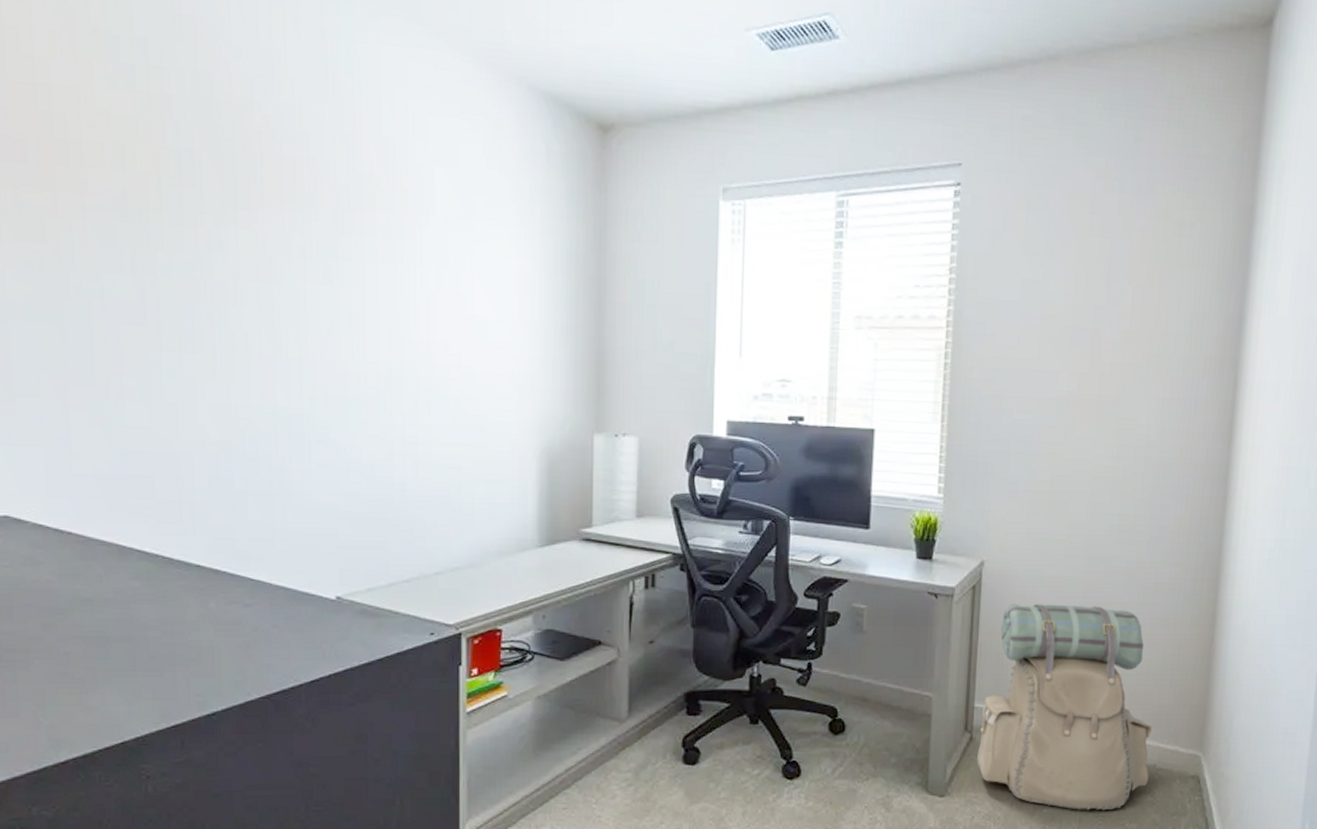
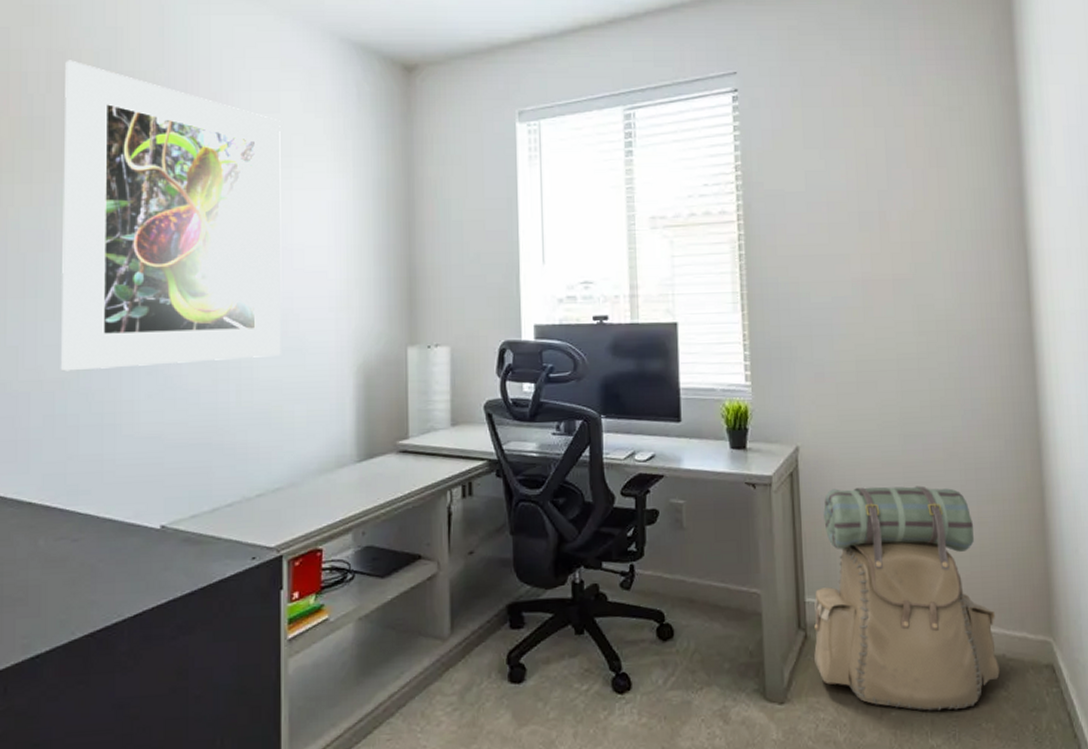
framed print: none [214,84,461,434] -> present [60,60,282,372]

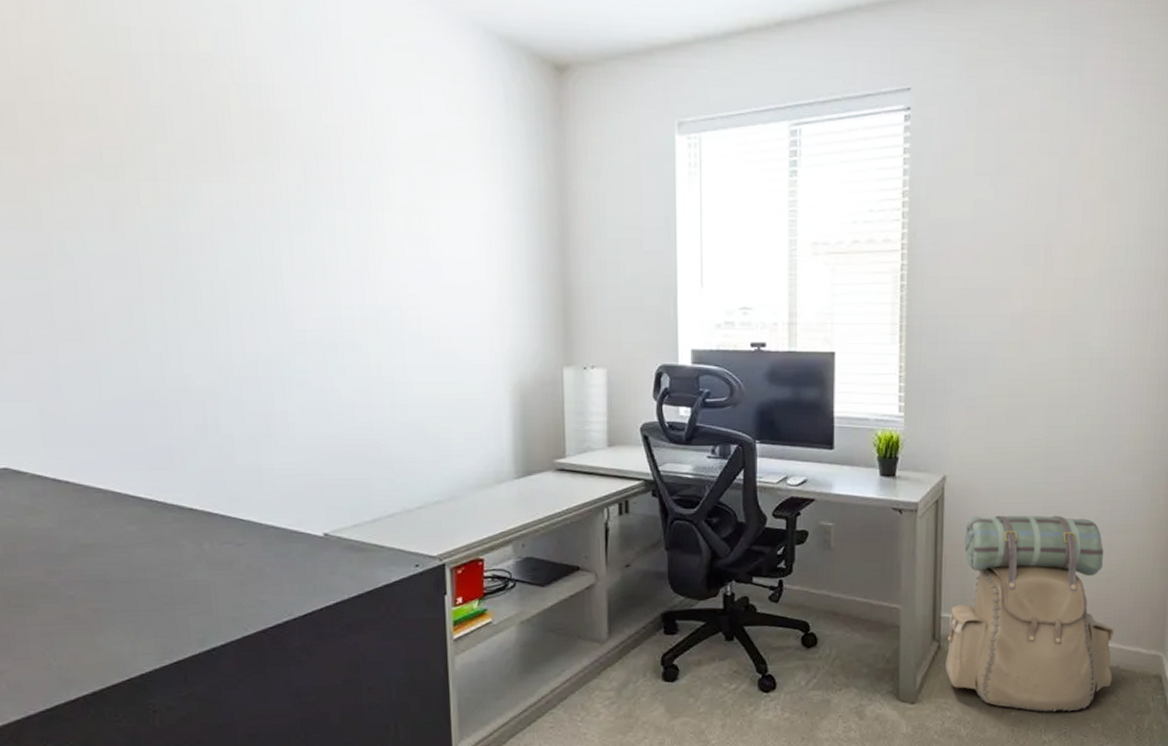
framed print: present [60,60,282,372] -> none [180,42,435,381]

